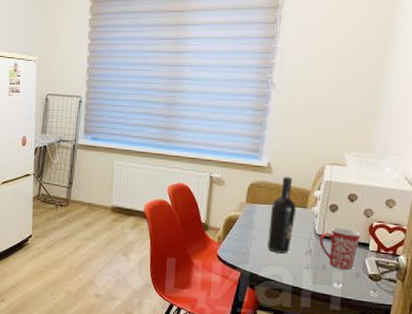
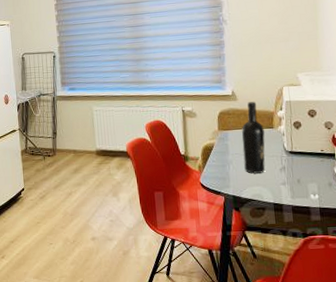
mug: present [319,227,361,270] -> none [290,142,326,181]

